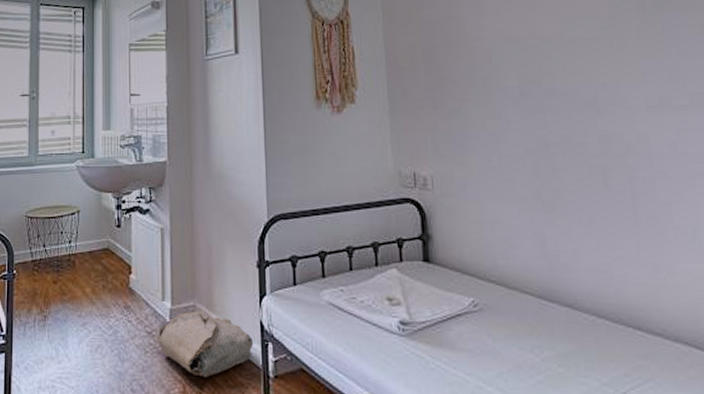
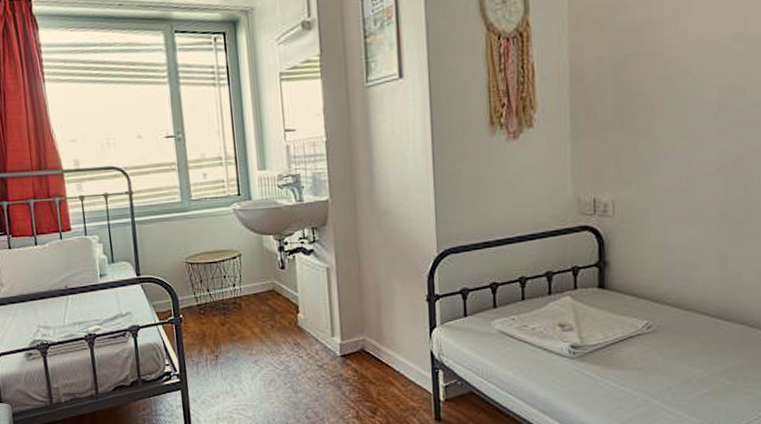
bag: present [158,310,254,377] -> none [329,343,425,403]

